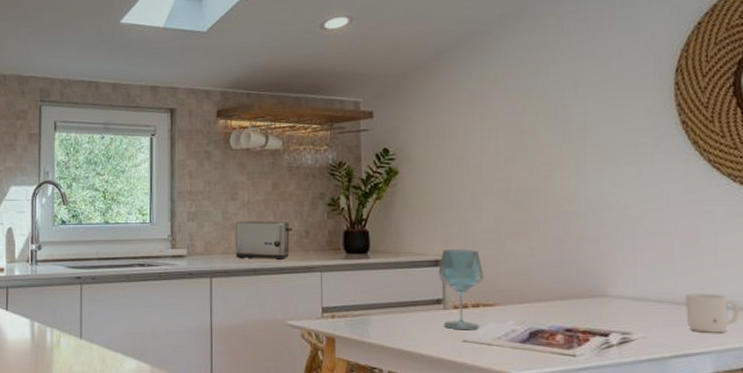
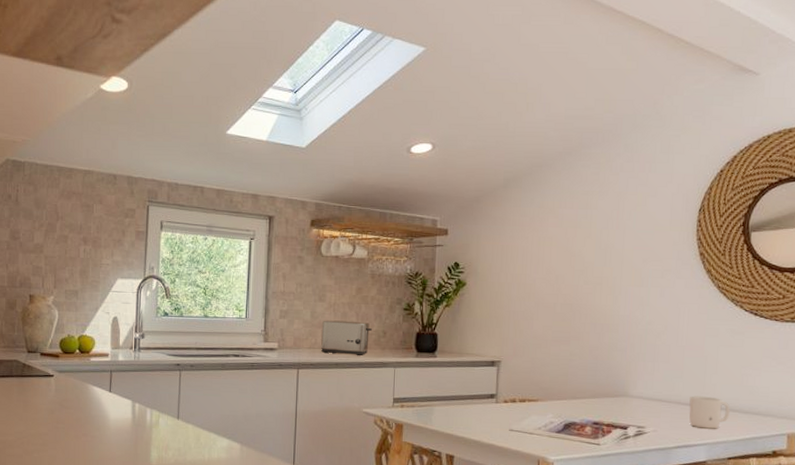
wine glass: present [438,250,483,330] -> none [493,352,531,421]

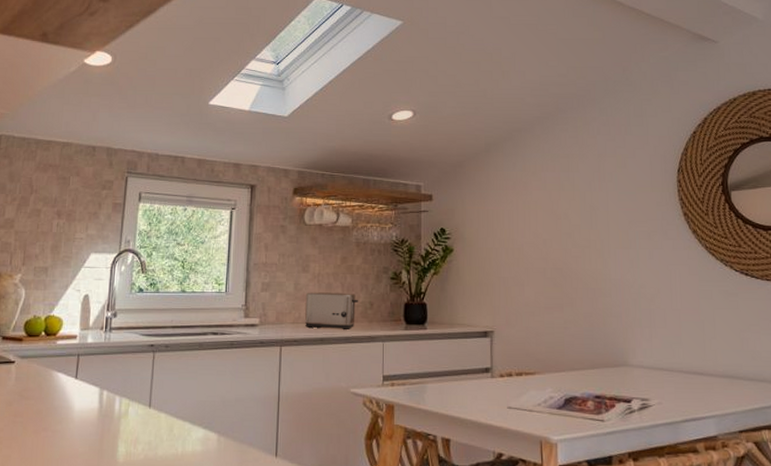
mug: present [689,396,730,429] -> none [692,363,735,399]

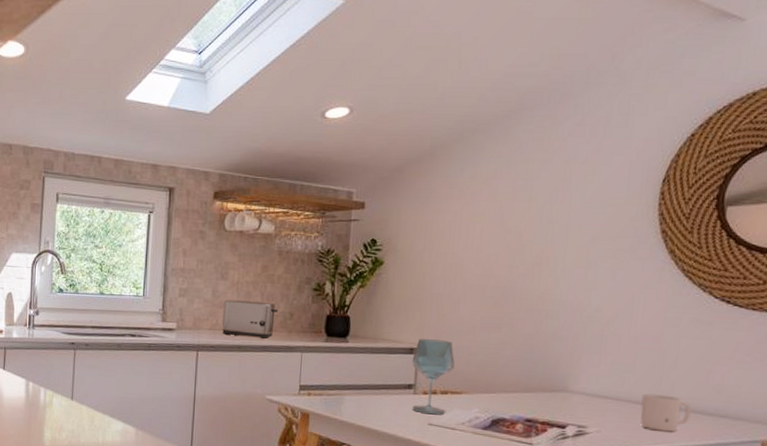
wine glass: none [487,322,526,398] -> present [412,339,455,415]
mug: none [692,363,735,399] -> present [640,393,691,432]

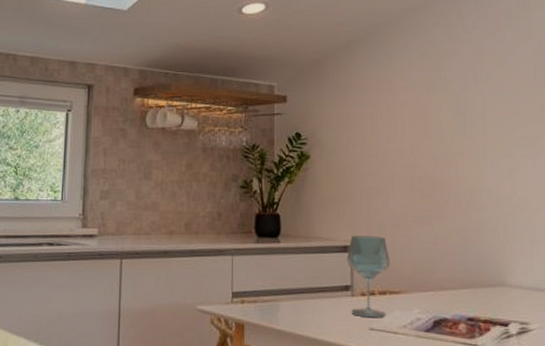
toaster: present [221,299,279,339] -> none [146,201,206,242]

